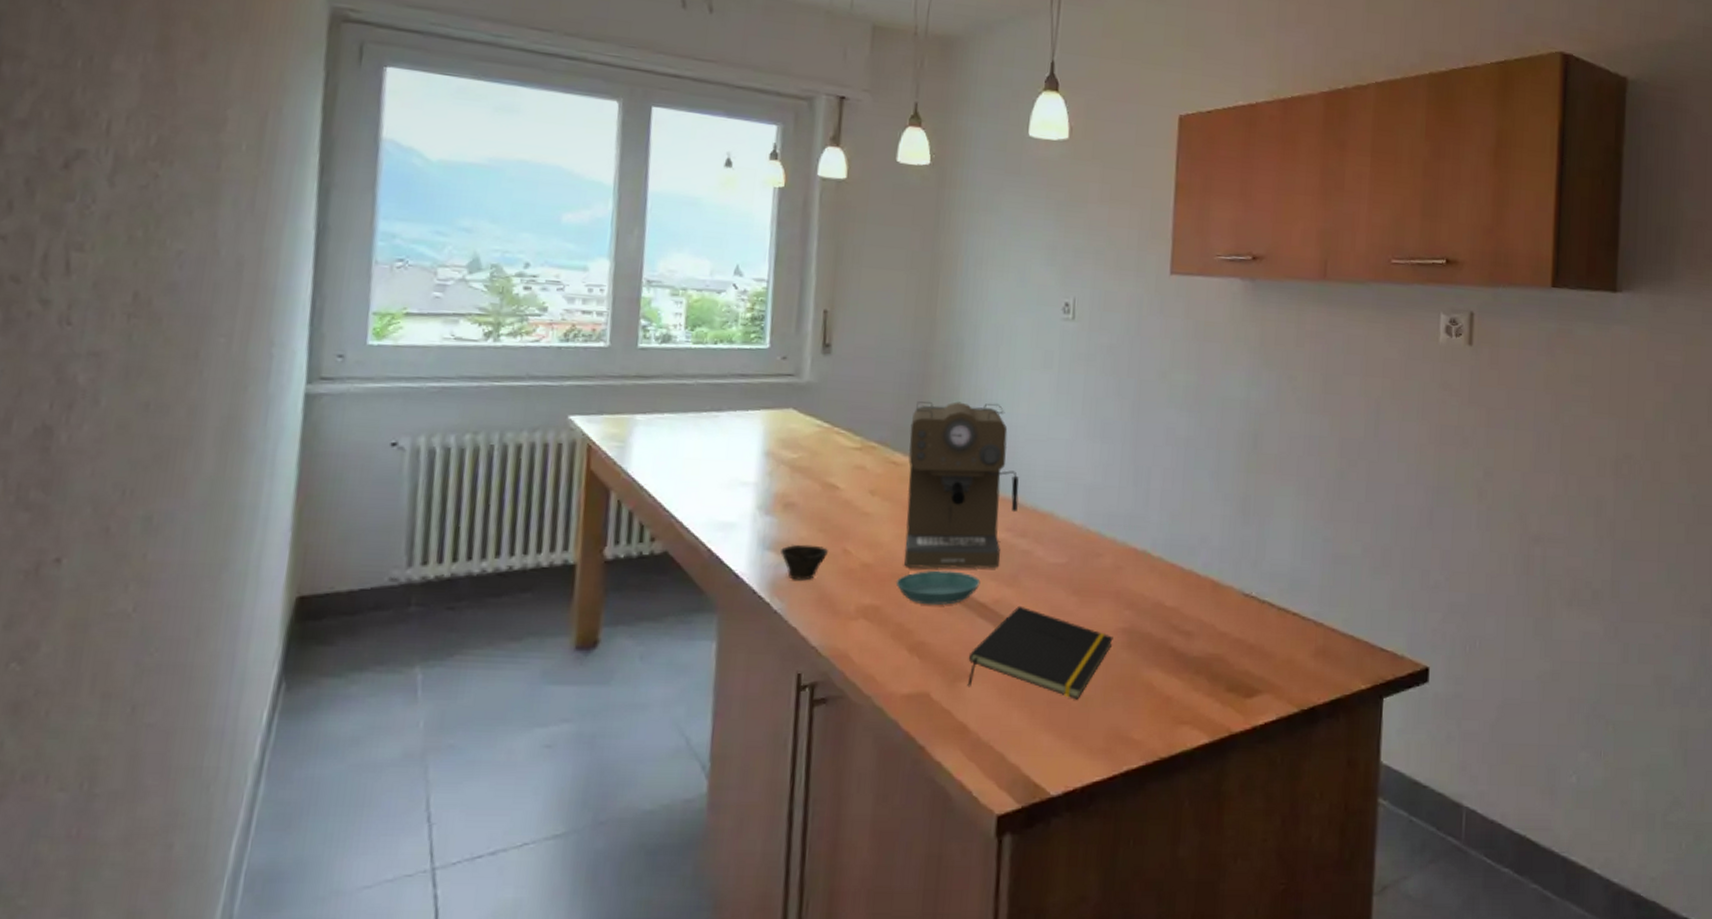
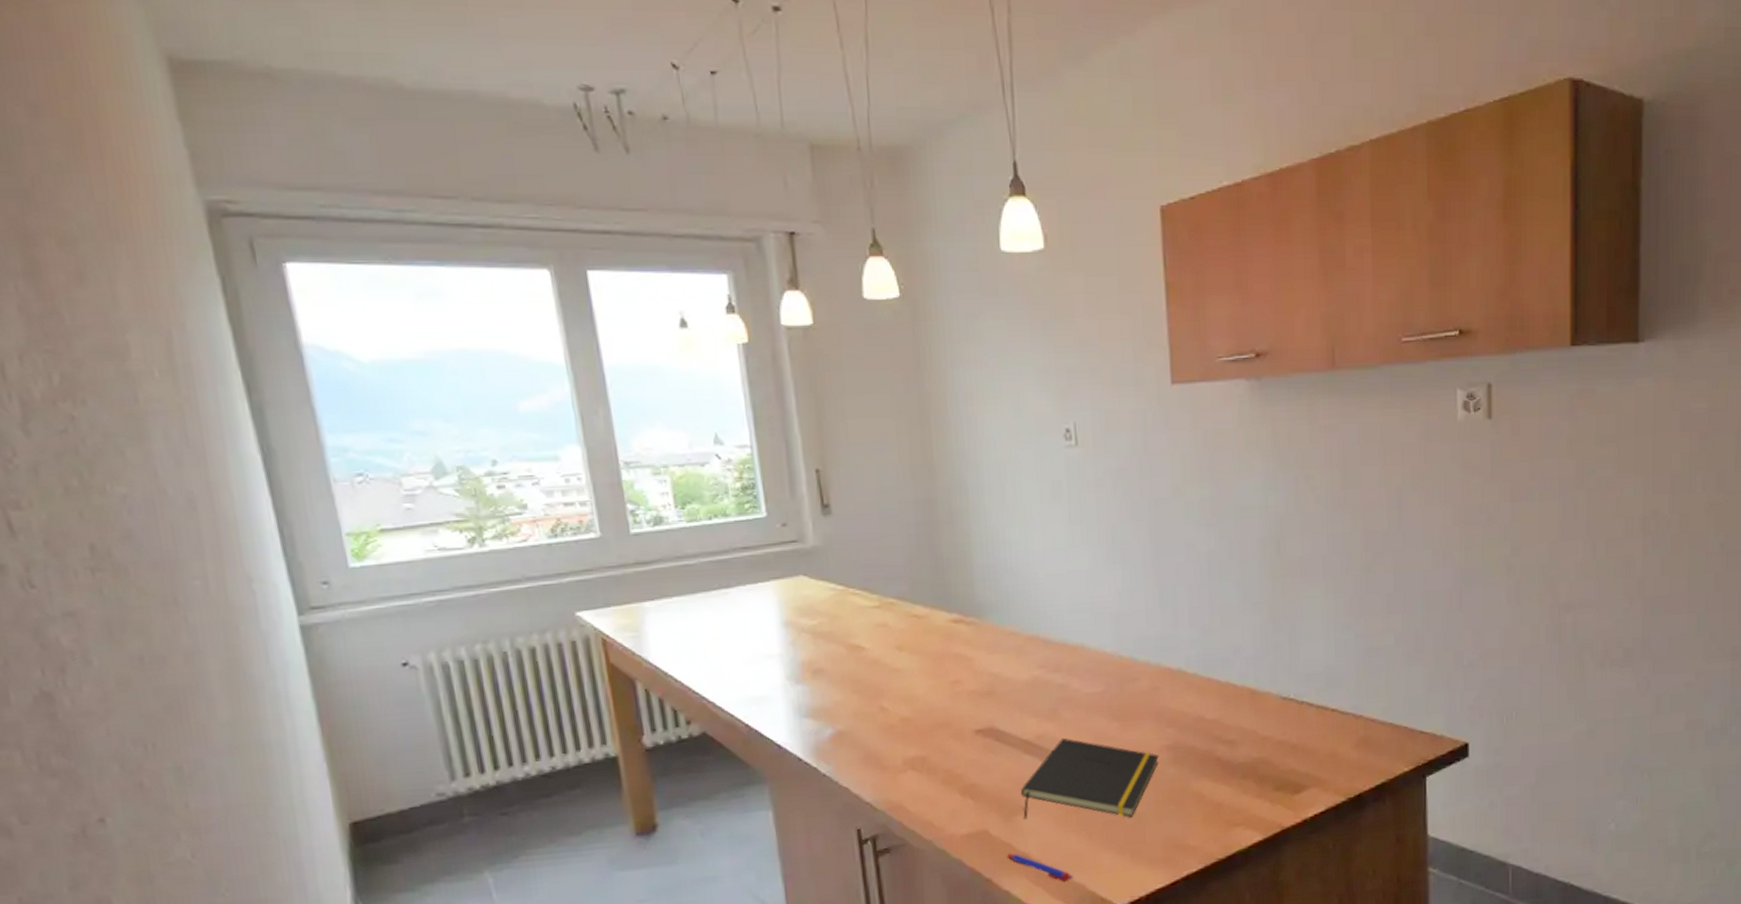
cup: present [781,544,829,581] -> none [818,706,867,743]
saucer: present [895,570,981,606] -> none [937,713,1021,749]
coffee maker: present [904,401,1019,569] -> none [926,542,1048,716]
pen: none [944,721,1009,762] -> present [1006,853,1073,883]

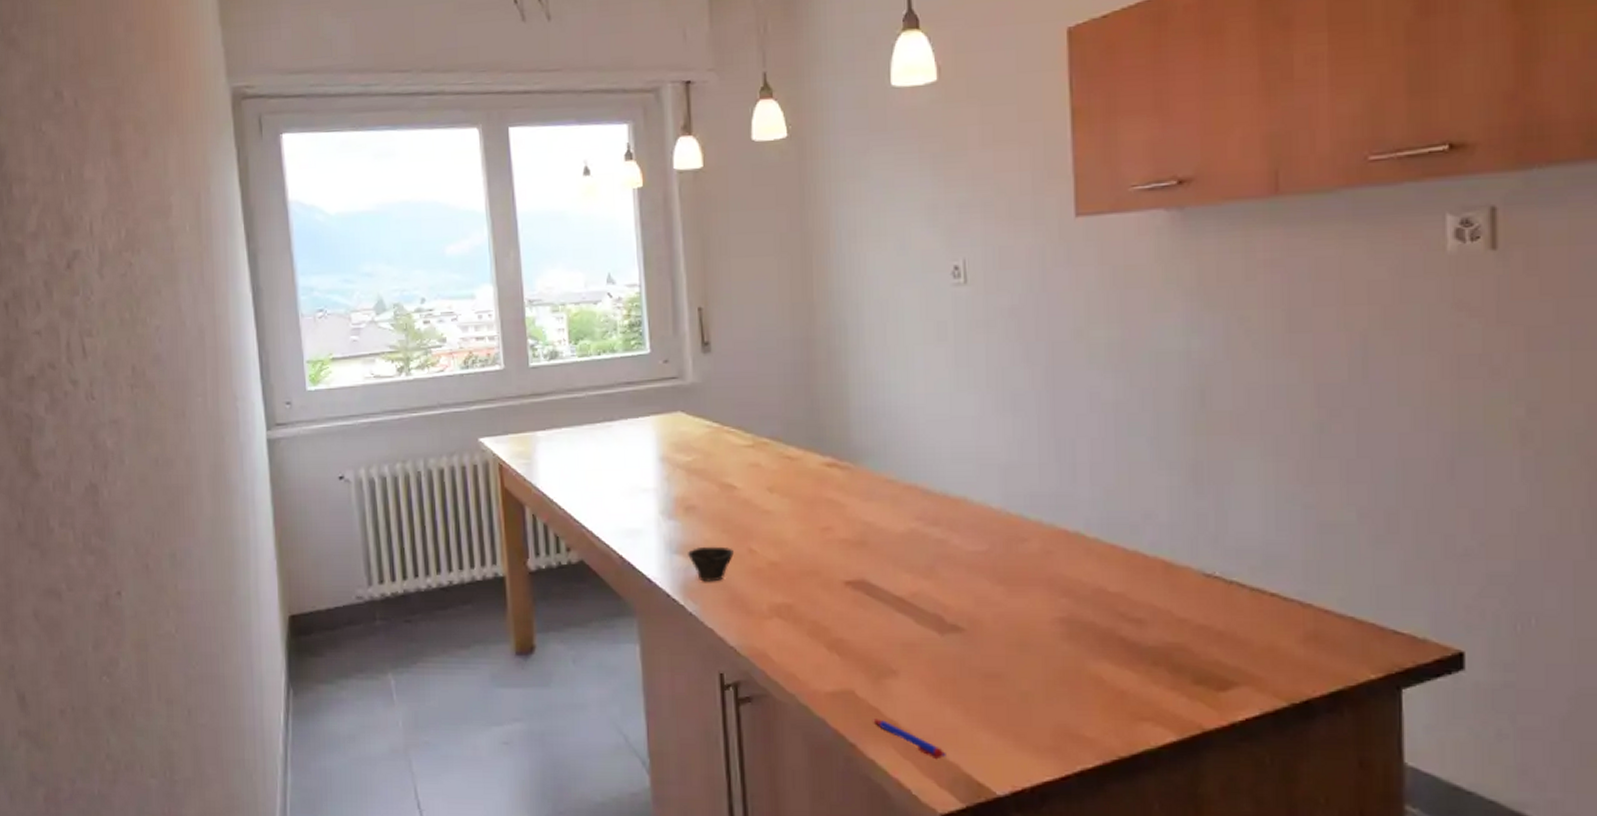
cup: none [818,706,867,743] -> present [688,546,735,582]
notepad: present [1020,737,1159,820] -> none [891,598,1050,695]

